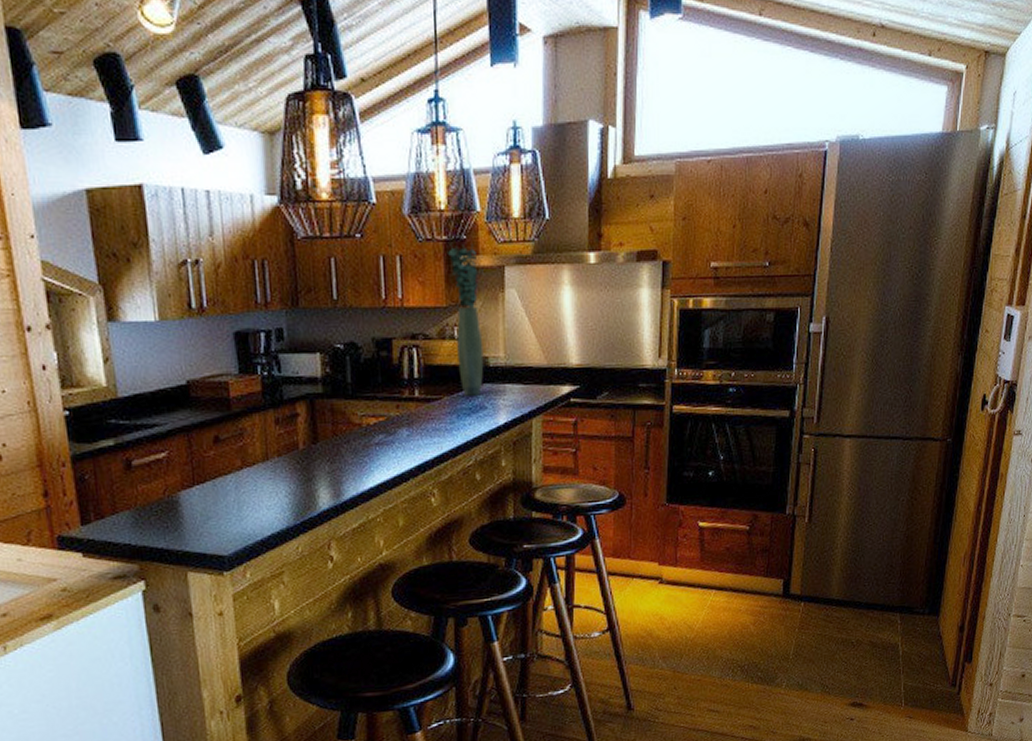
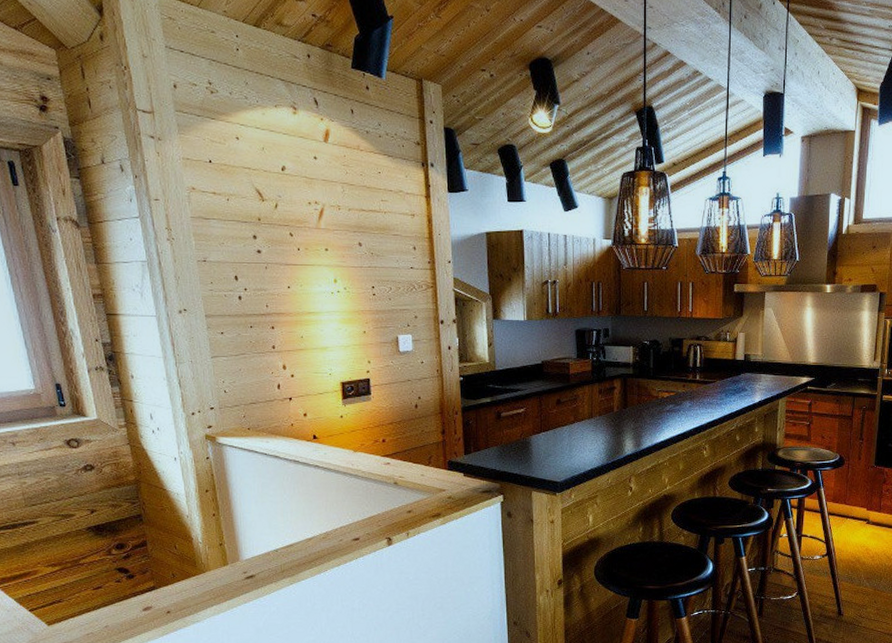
vase: present [448,242,484,396] -> none [726,274,747,381]

